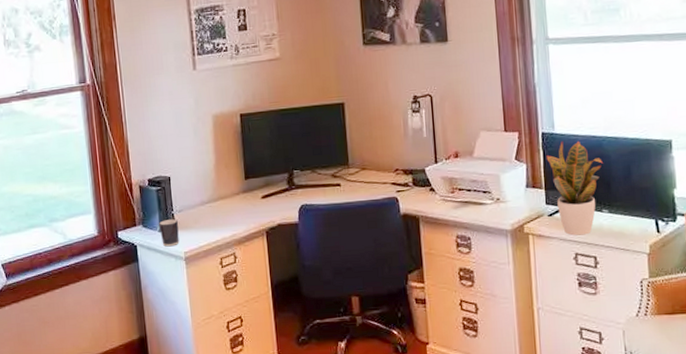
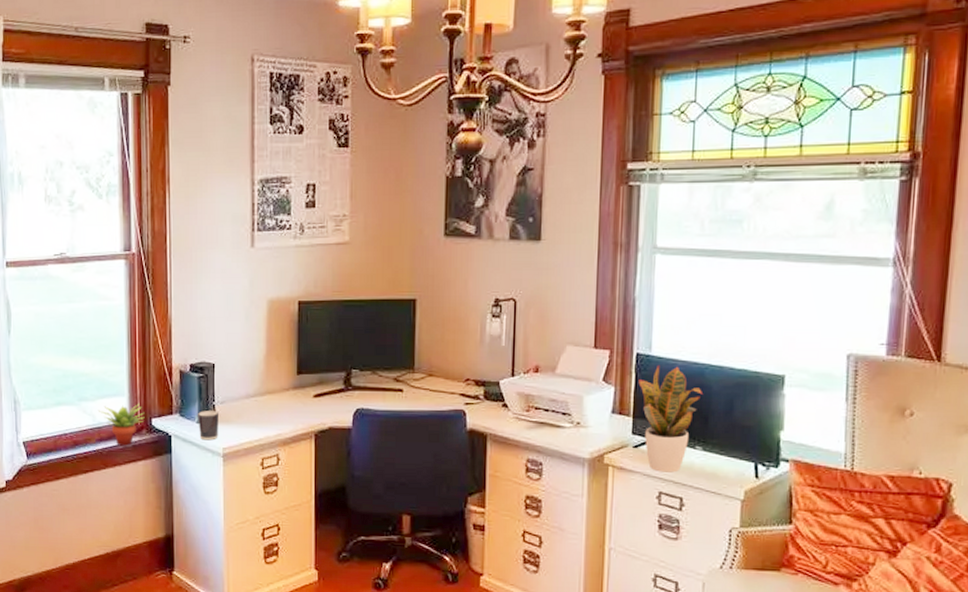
succulent plant: none [67,218,111,259] -> present [97,403,145,446]

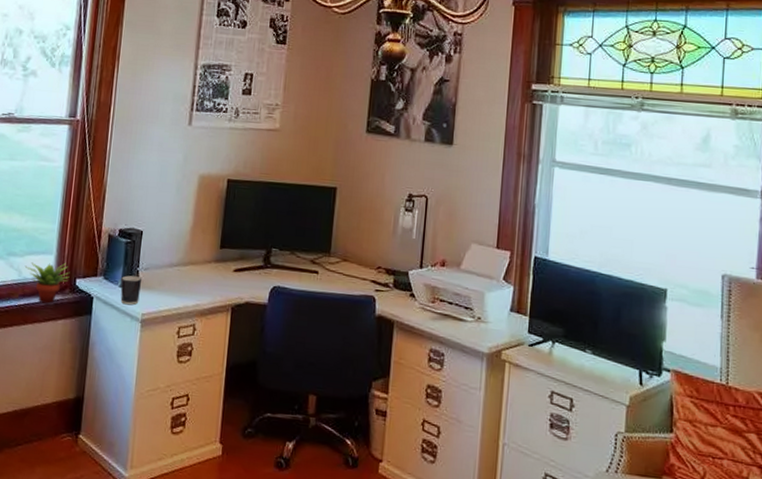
potted plant: present [638,364,704,473] -> none [535,269,594,374]

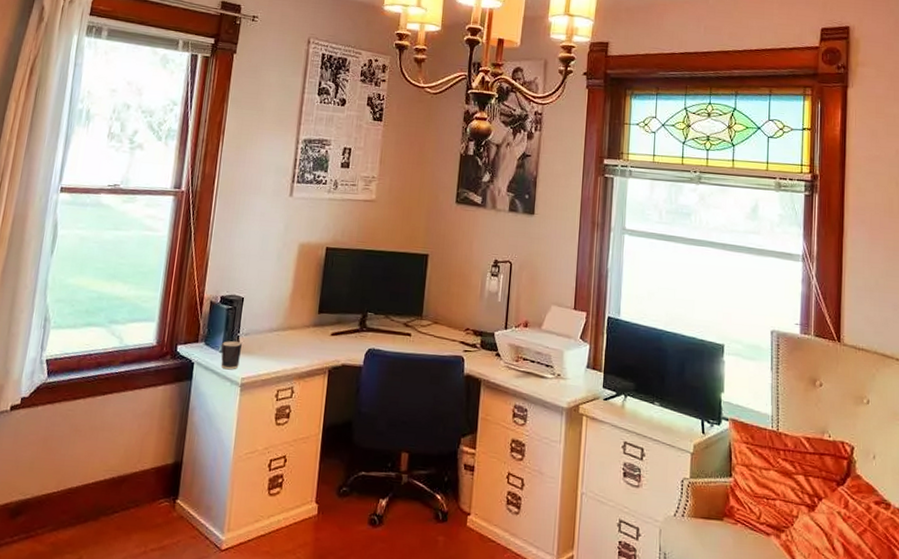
succulent plant: present [24,262,70,304] -> none [126,329,172,370]

